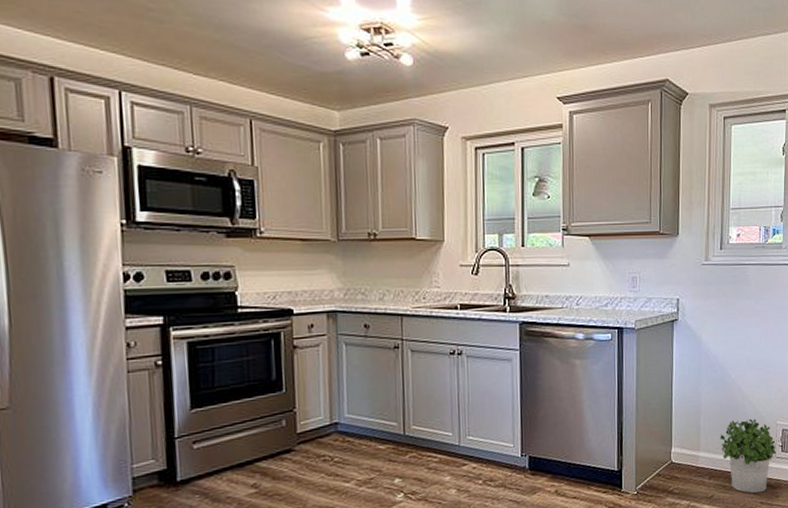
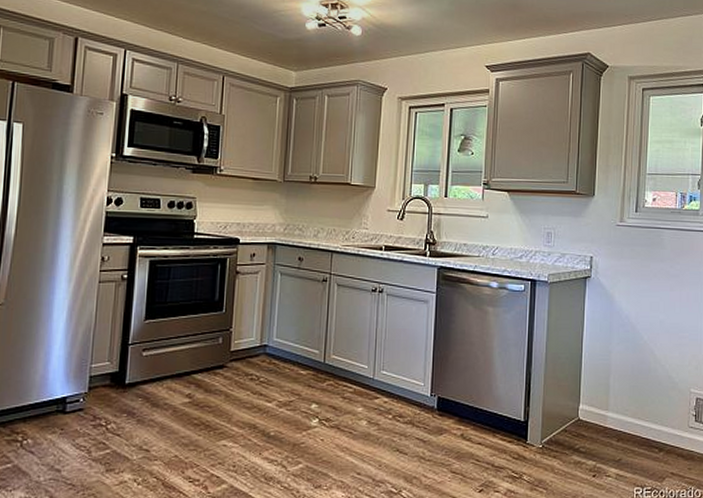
potted plant: present [720,419,777,493] -> none [630,383,690,463]

